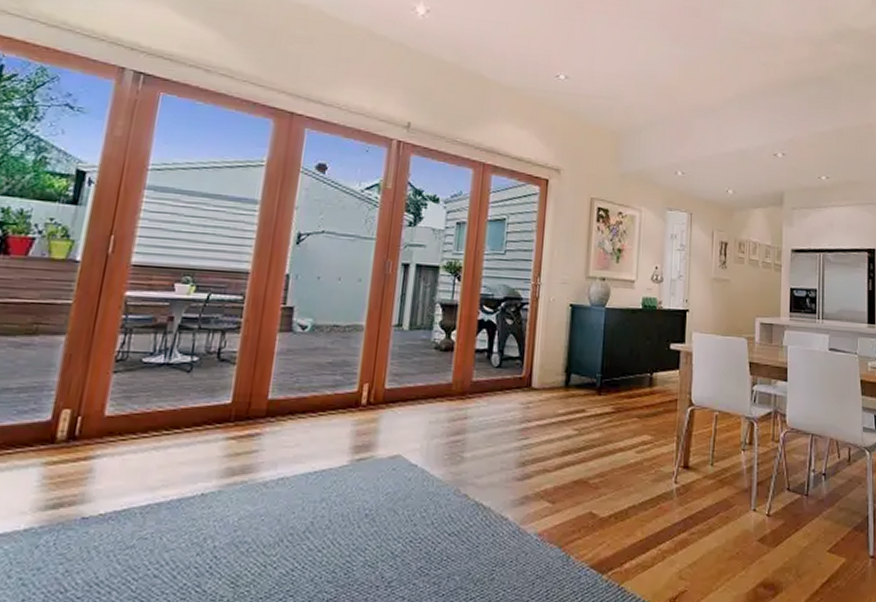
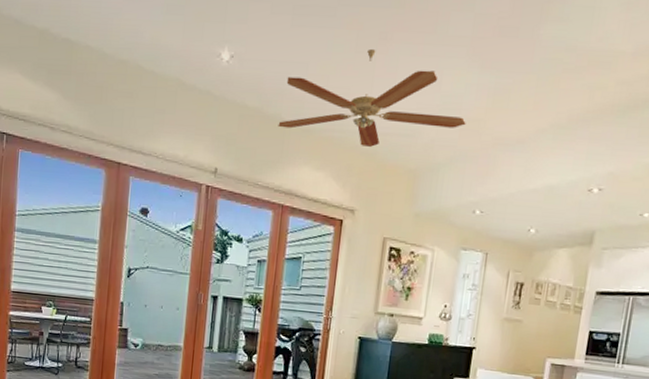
ceiling fan: none [478,15,662,107] -> present [278,48,466,147]

